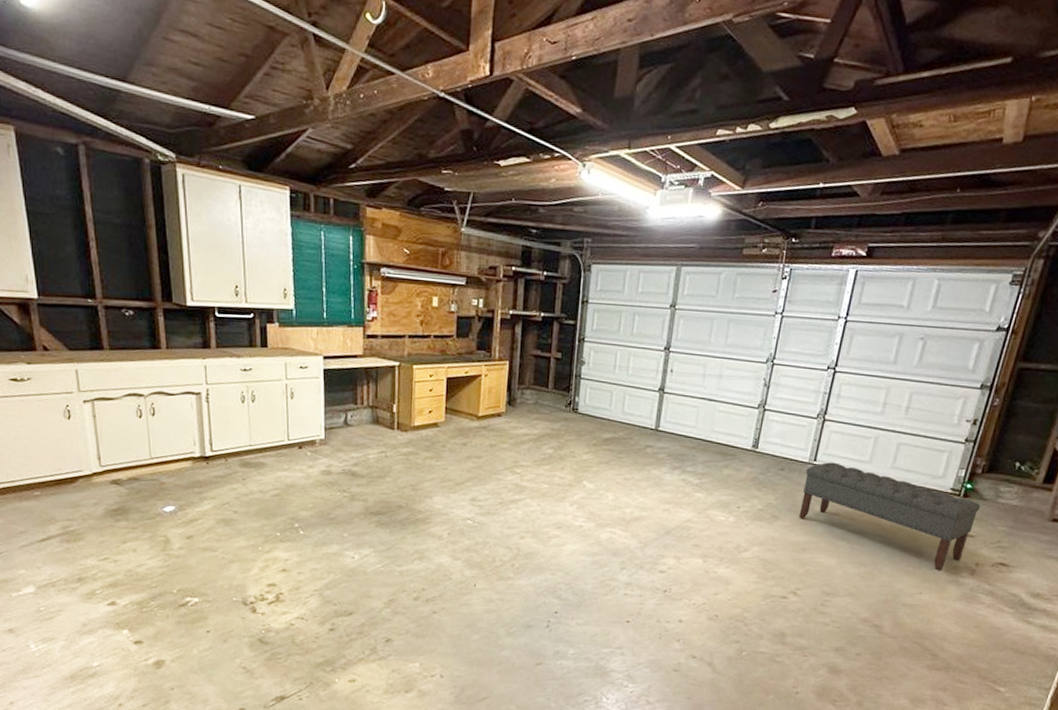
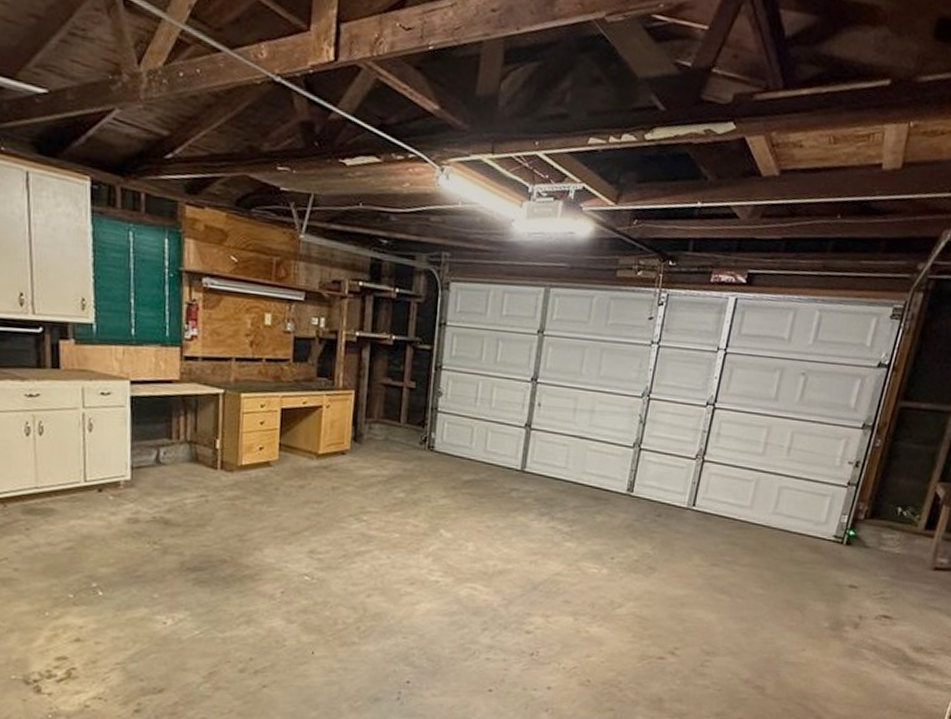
bench: present [799,462,981,571] -> none [677,507,864,625]

